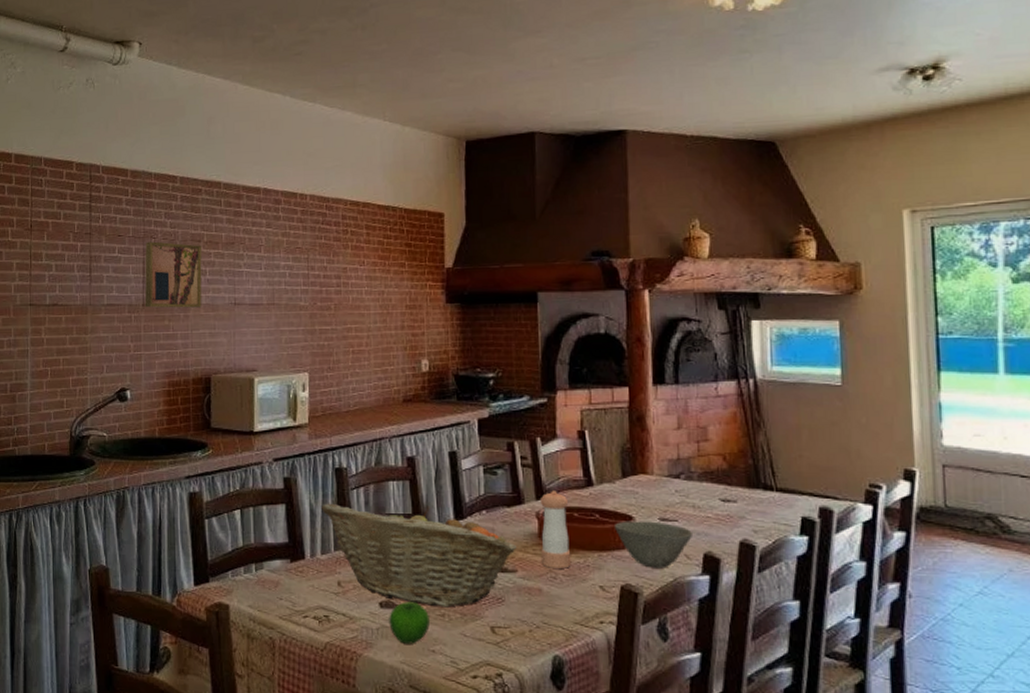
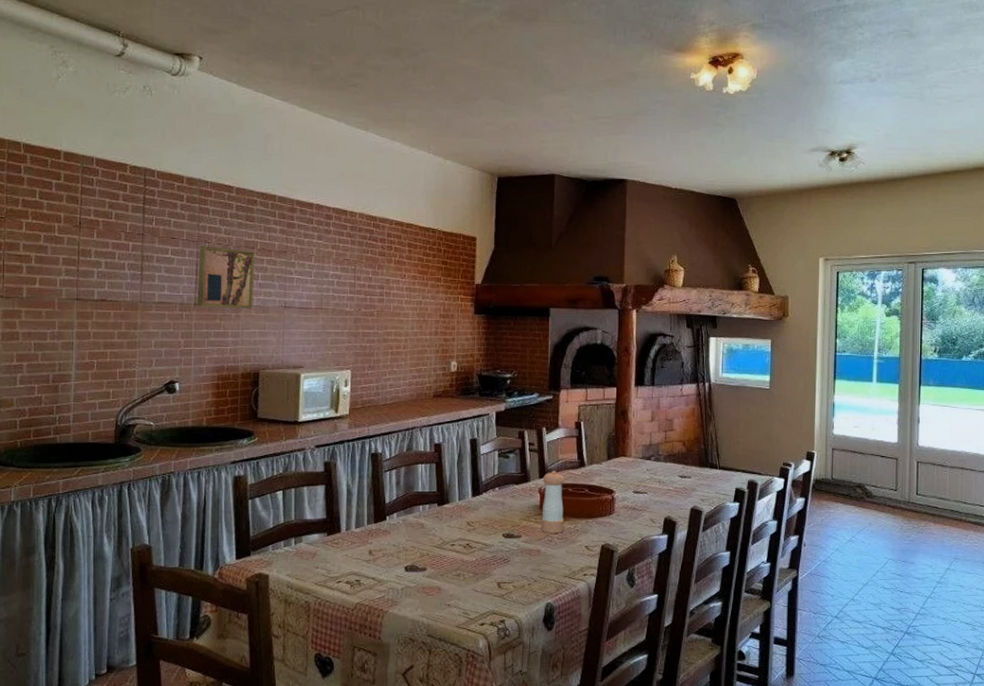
fruit basket: present [322,503,517,608] -> none [358,483,522,569]
apple: present [389,602,430,644] -> none [412,565,447,600]
bowl: present [613,521,692,568] -> none [599,494,657,531]

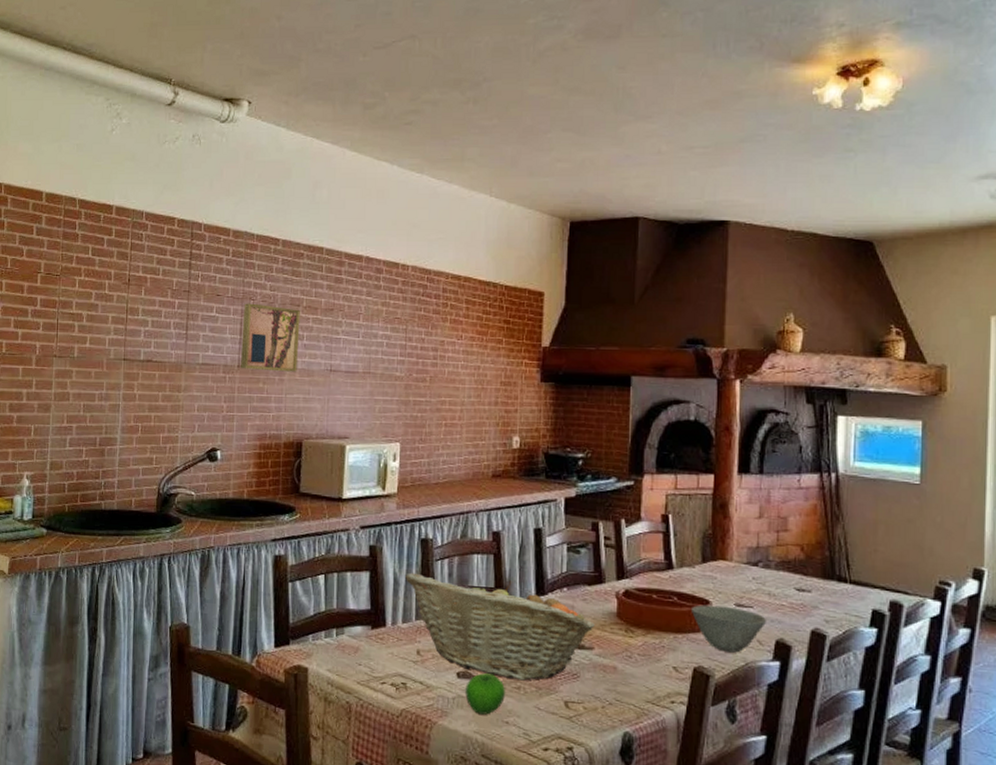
fruit basket: none [358,483,522,569] -> present [405,572,595,681]
apple: none [412,565,447,600] -> present [465,673,505,715]
pepper shaker: present [540,471,565,533] -> none [617,572,649,648]
bowl: none [599,494,657,531] -> present [690,604,766,653]

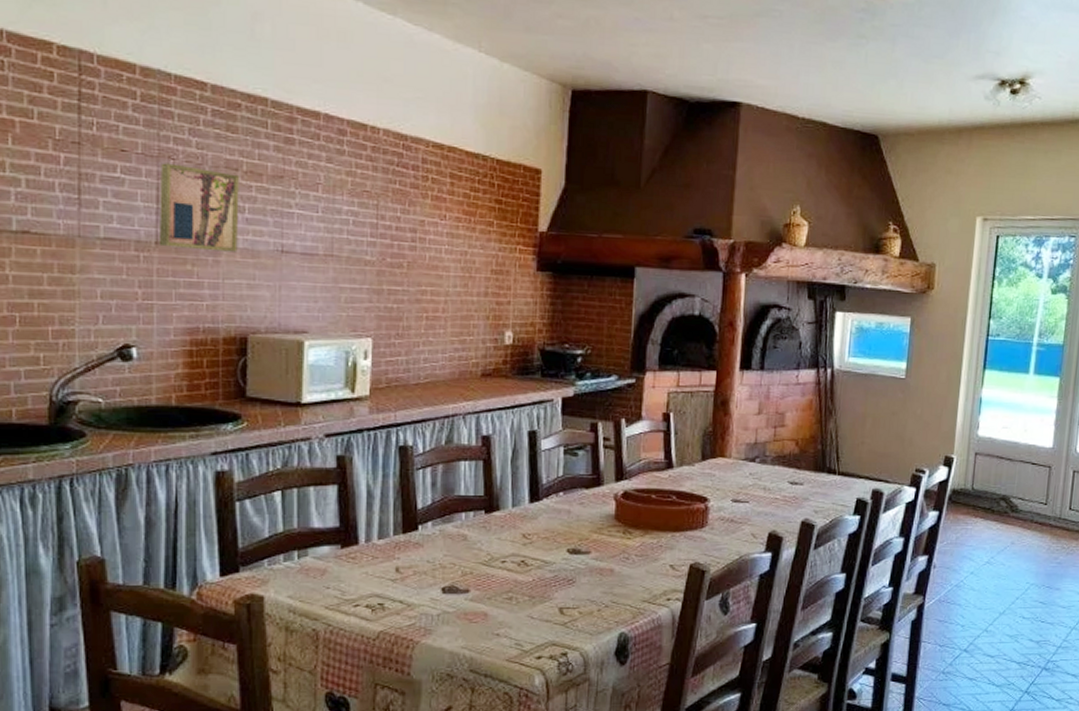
fruit basket: present [405,572,595,681] -> none [381,484,592,591]
apple: present [465,673,505,715] -> none [451,586,496,629]
bowl: present [690,604,766,653] -> none [689,502,761,547]

